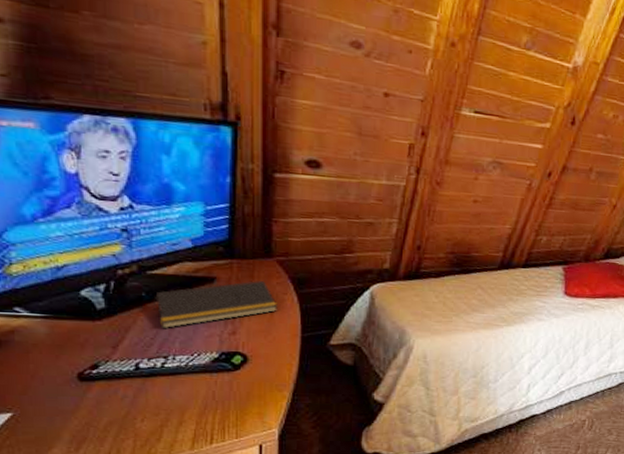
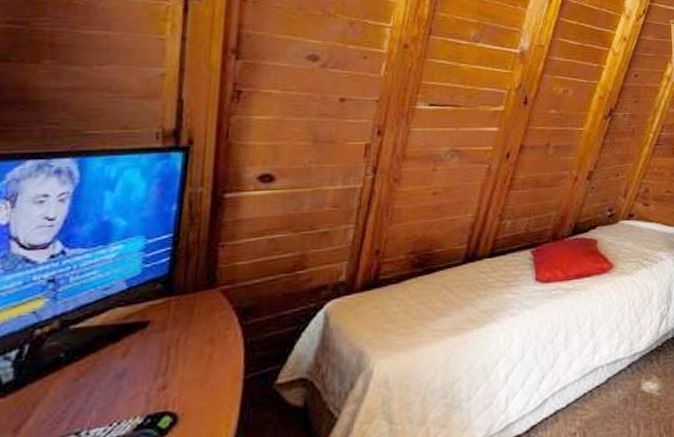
notepad: present [152,280,277,329] -> none [70,316,218,396]

